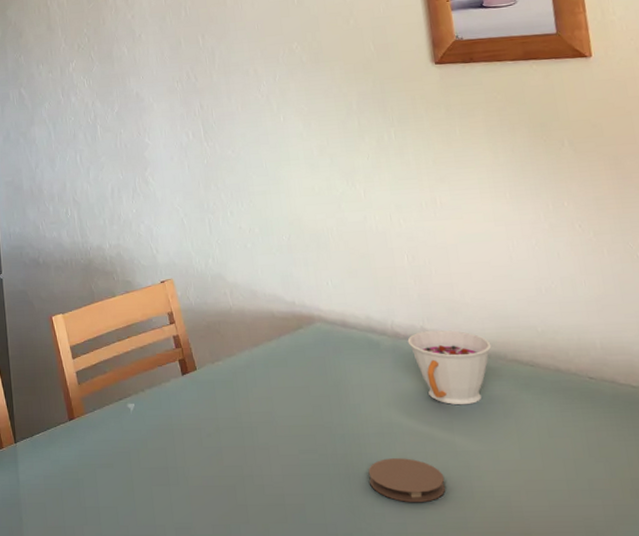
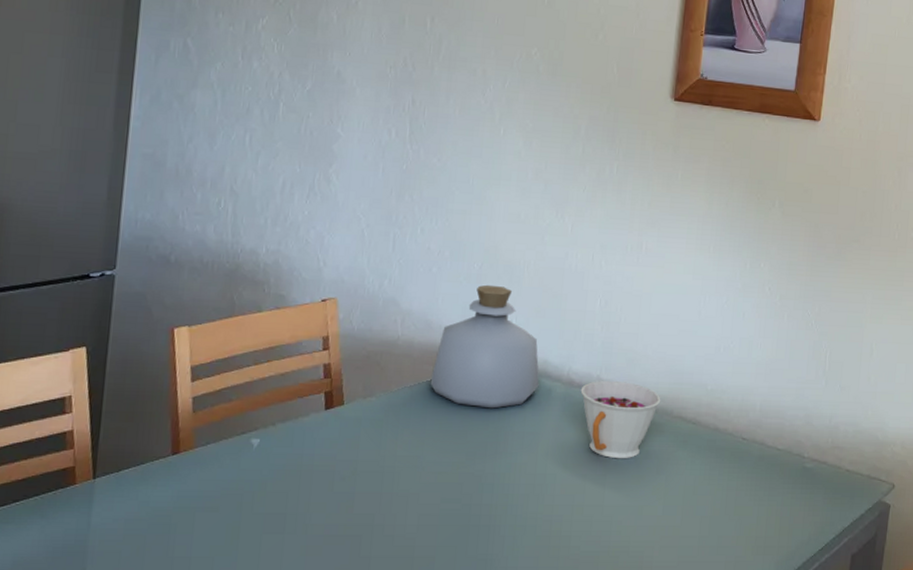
bottle: none [266,253,367,365] -> present [430,284,540,409]
coaster: present [368,458,446,503] -> none [509,511,586,557]

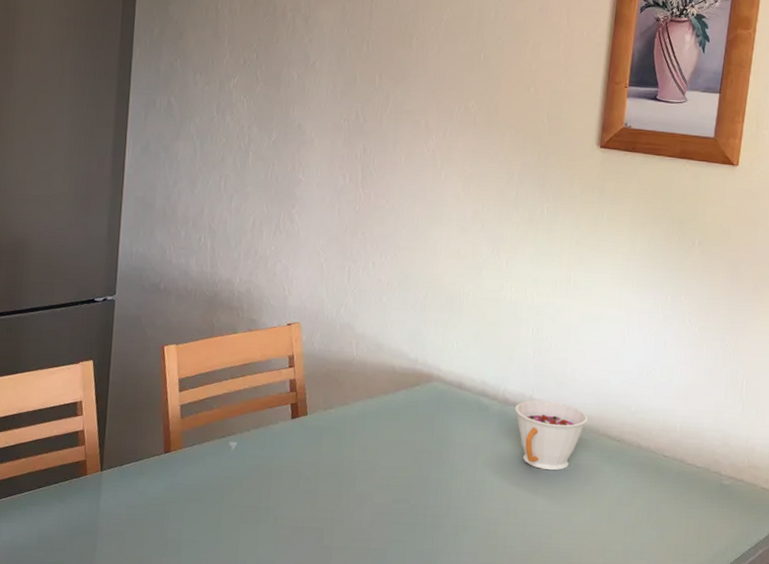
bottle: present [430,284,540,409] -> none [381,313,478,422]

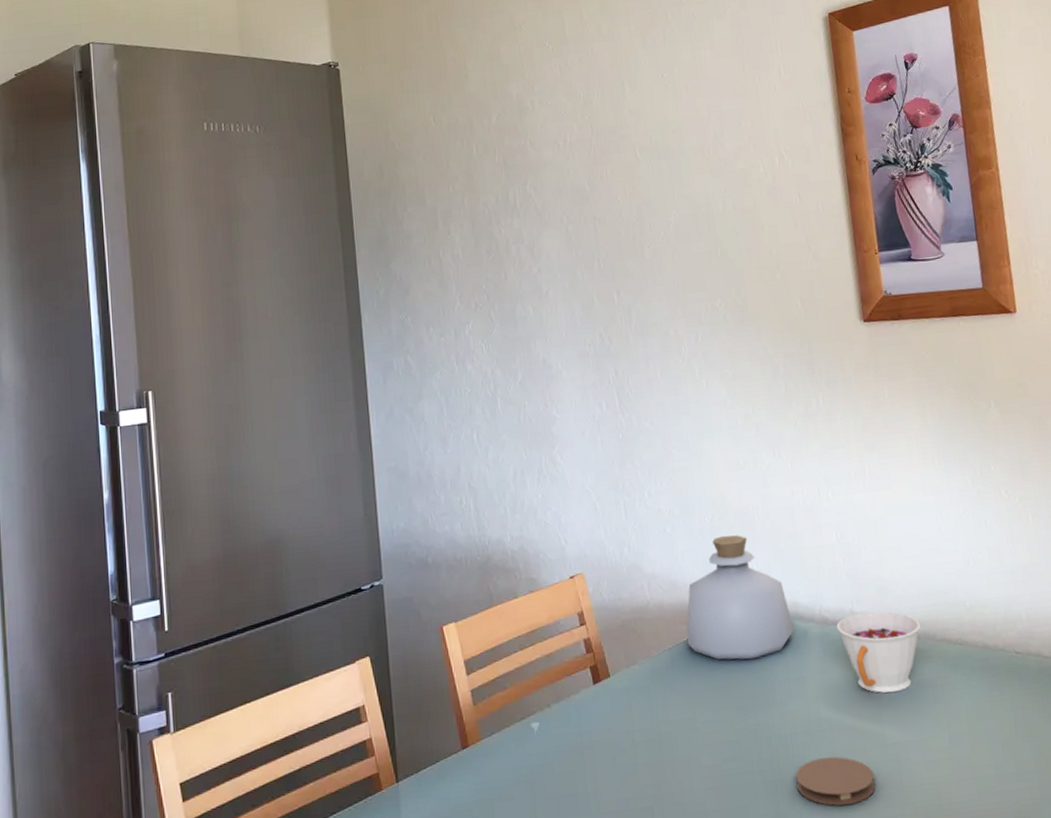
bottle: none [381,313,478,422] -> present [687,535,794,660]
coaster: none [452,513,520,555] -> present [795,756,876,806]

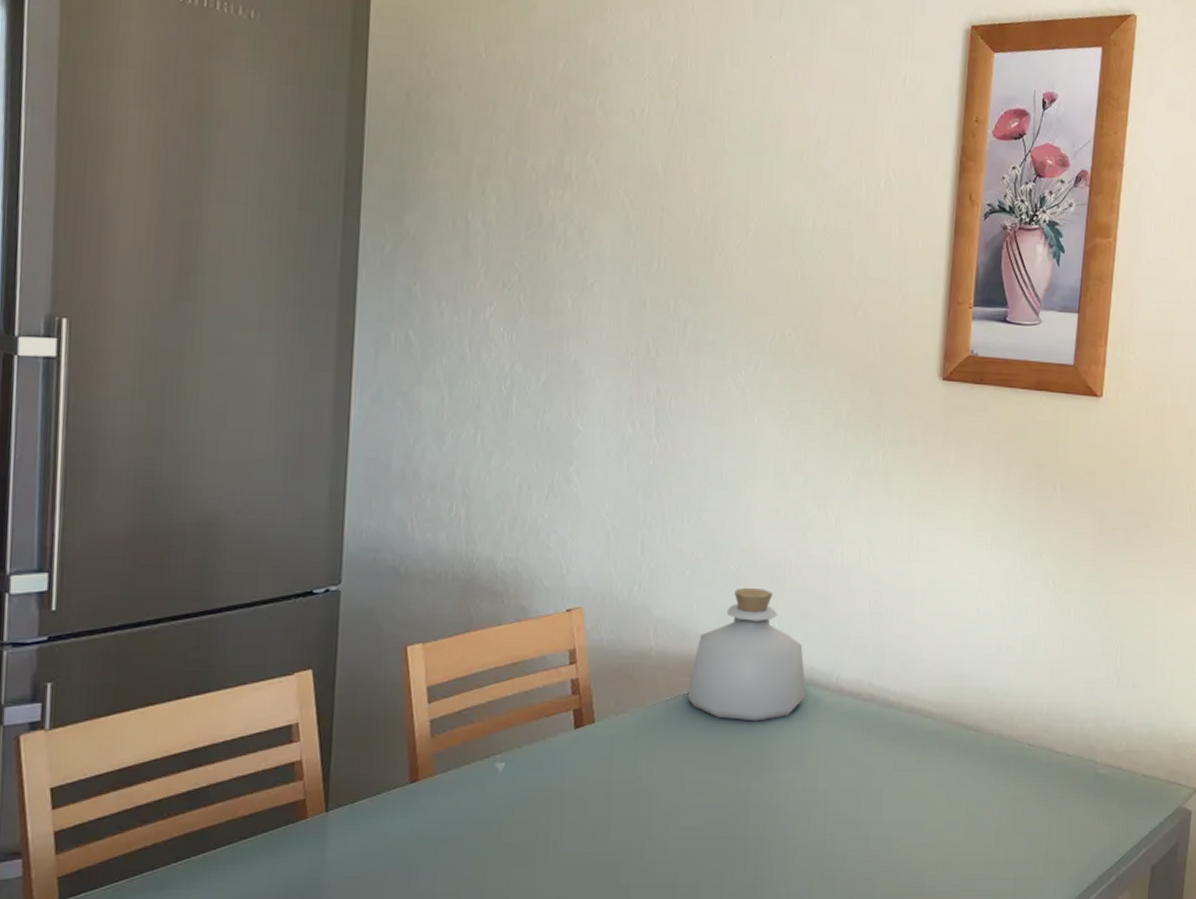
coaster: present [795,756,876,806] -> none [779,830,862,880]
teacup: present [836,611,921,693] -> none [851,686,939,772]

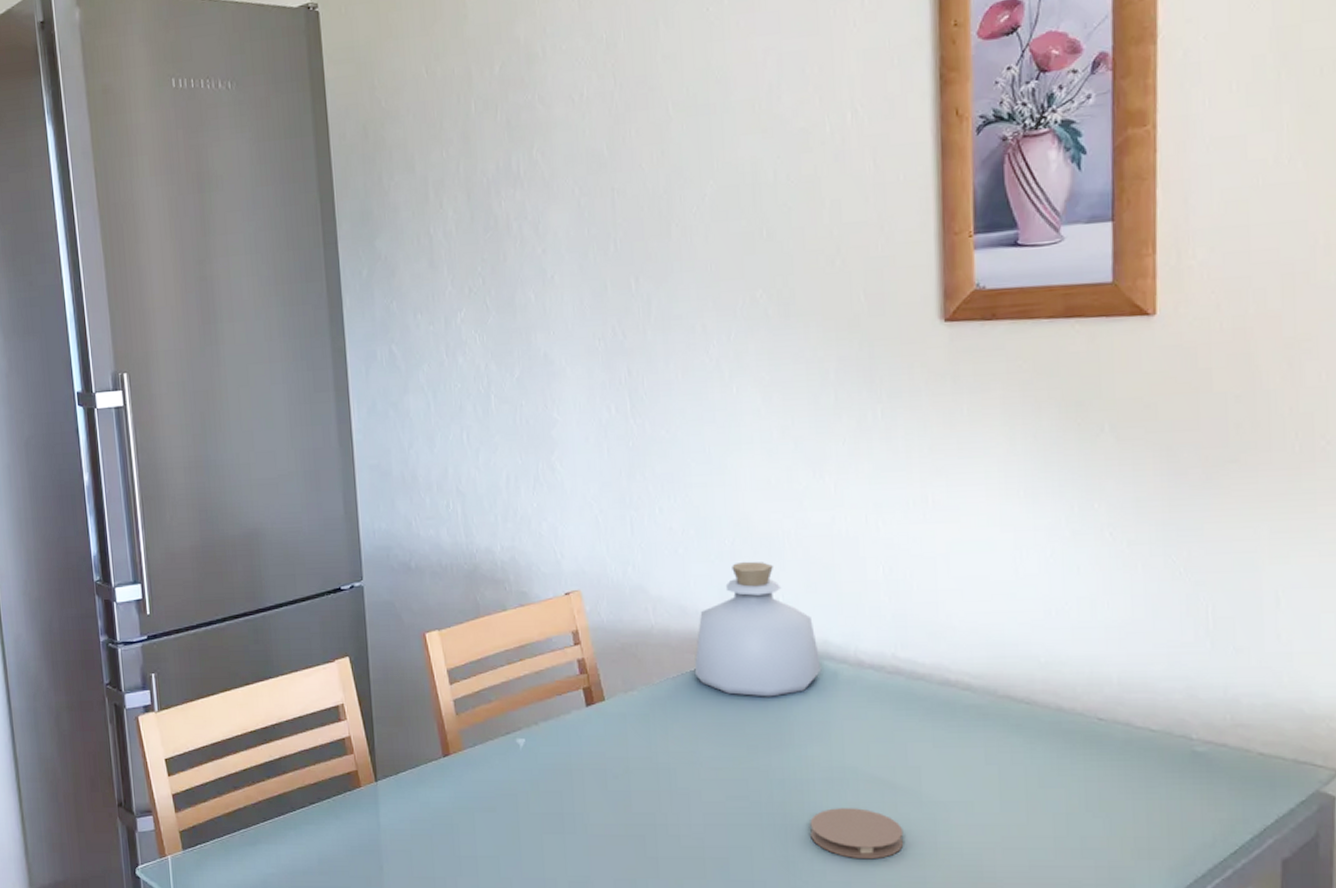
coaster: none [779,830,862,880] -> present [810,808,904,860]

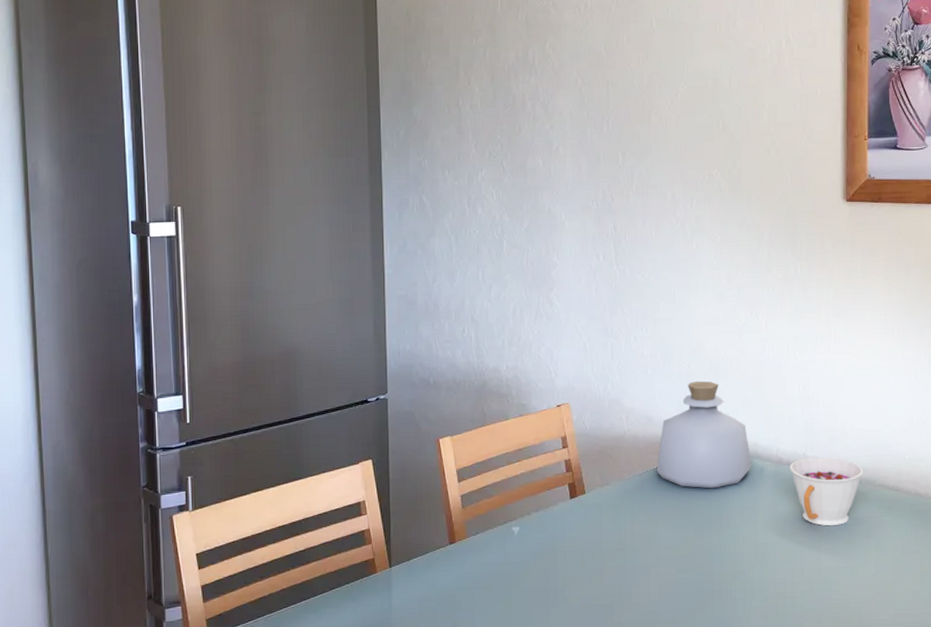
coaster: present [810,808,904,860] -> none [740,575,808,616]
teacup: none [873,658,979,748] -> present [789,456,864,526]

